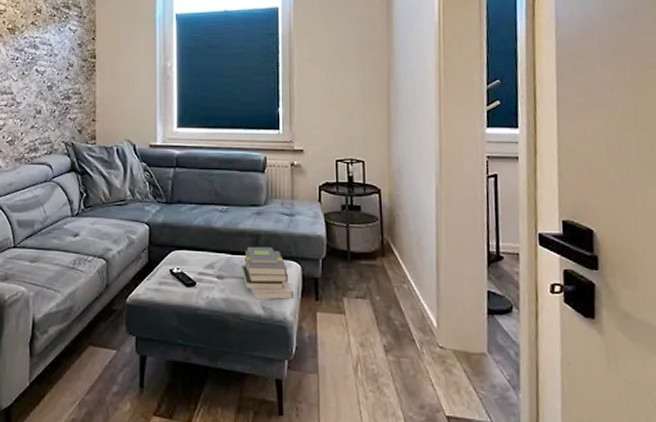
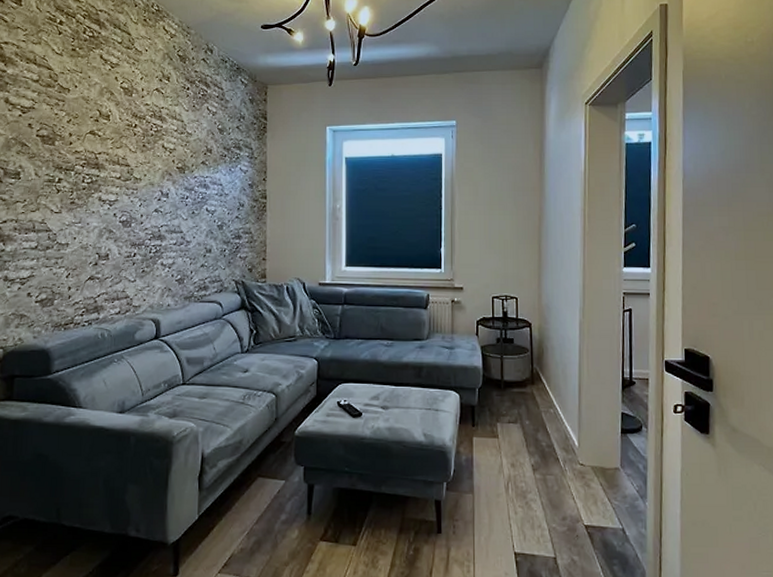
books: present [241,246,293,300] -> none [405,378,452,428]

